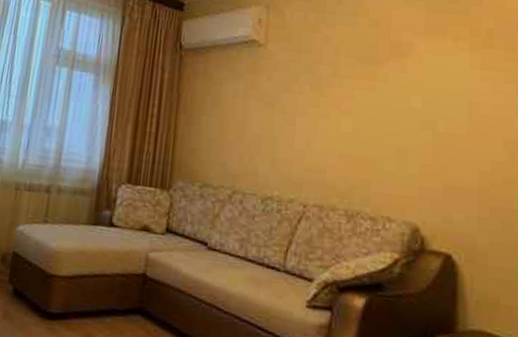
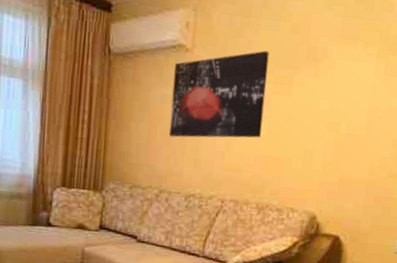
wall art: none [242,45,348,136] -> present [169,50,270,138]

